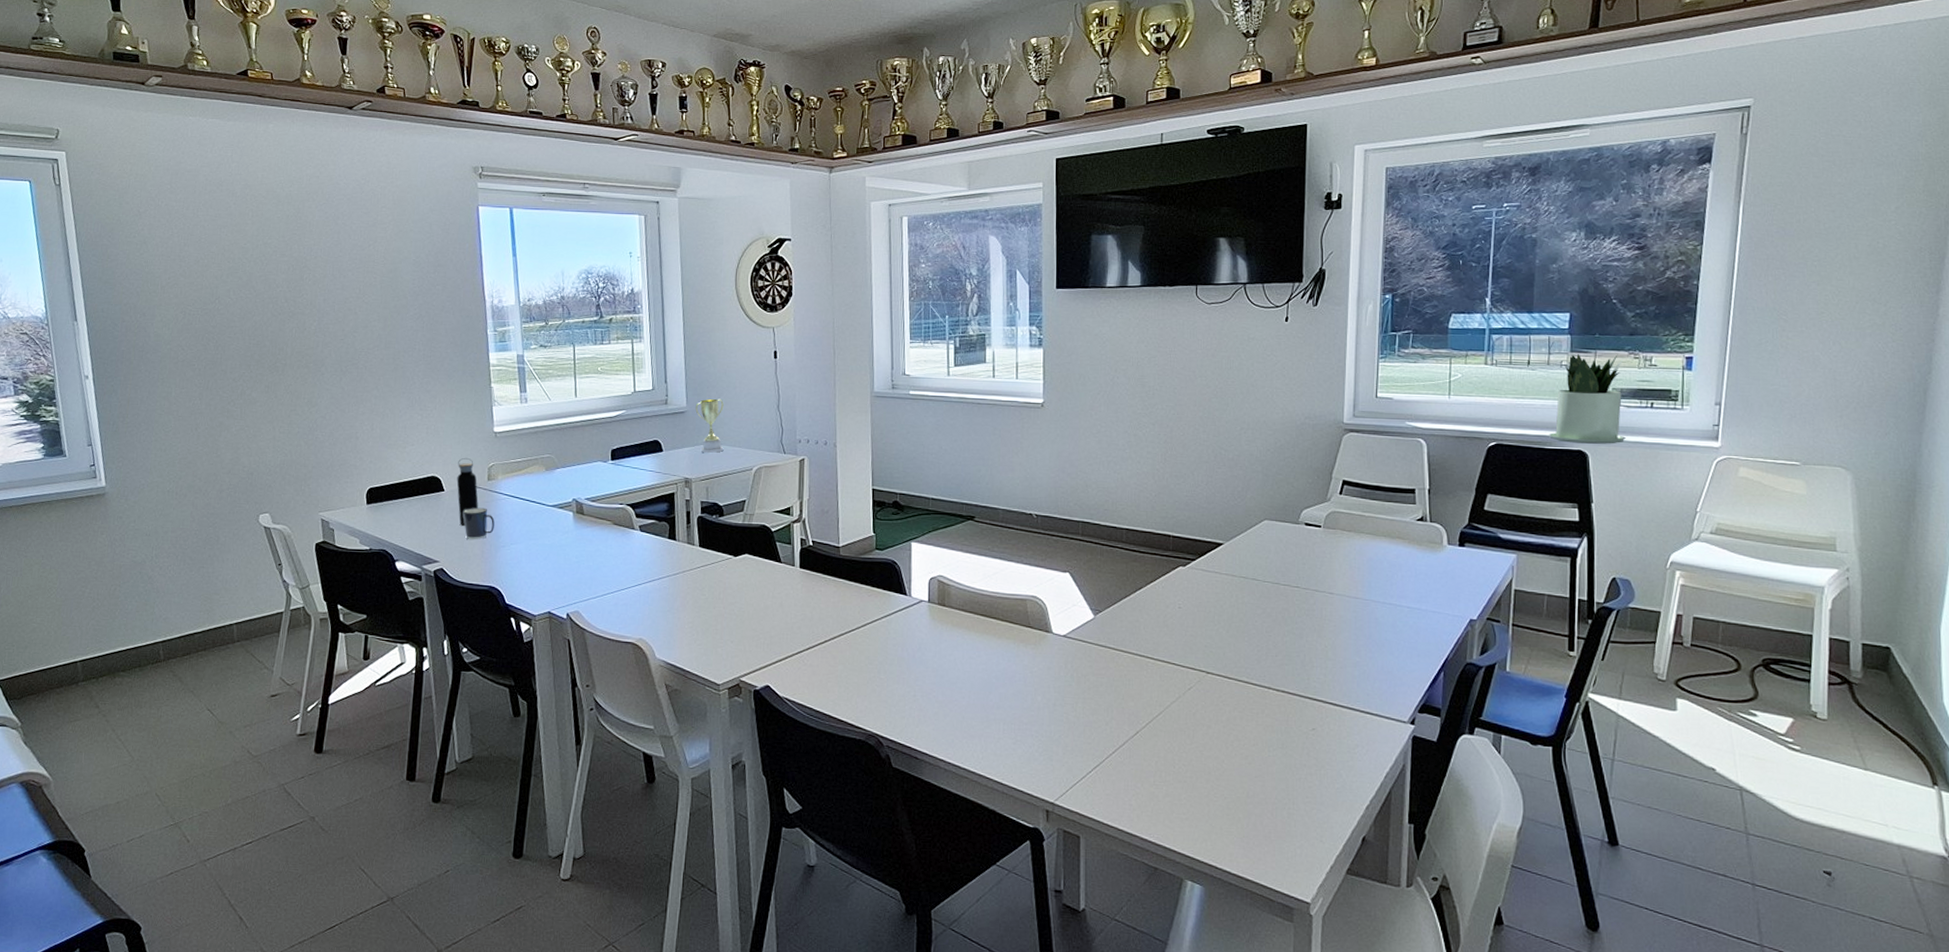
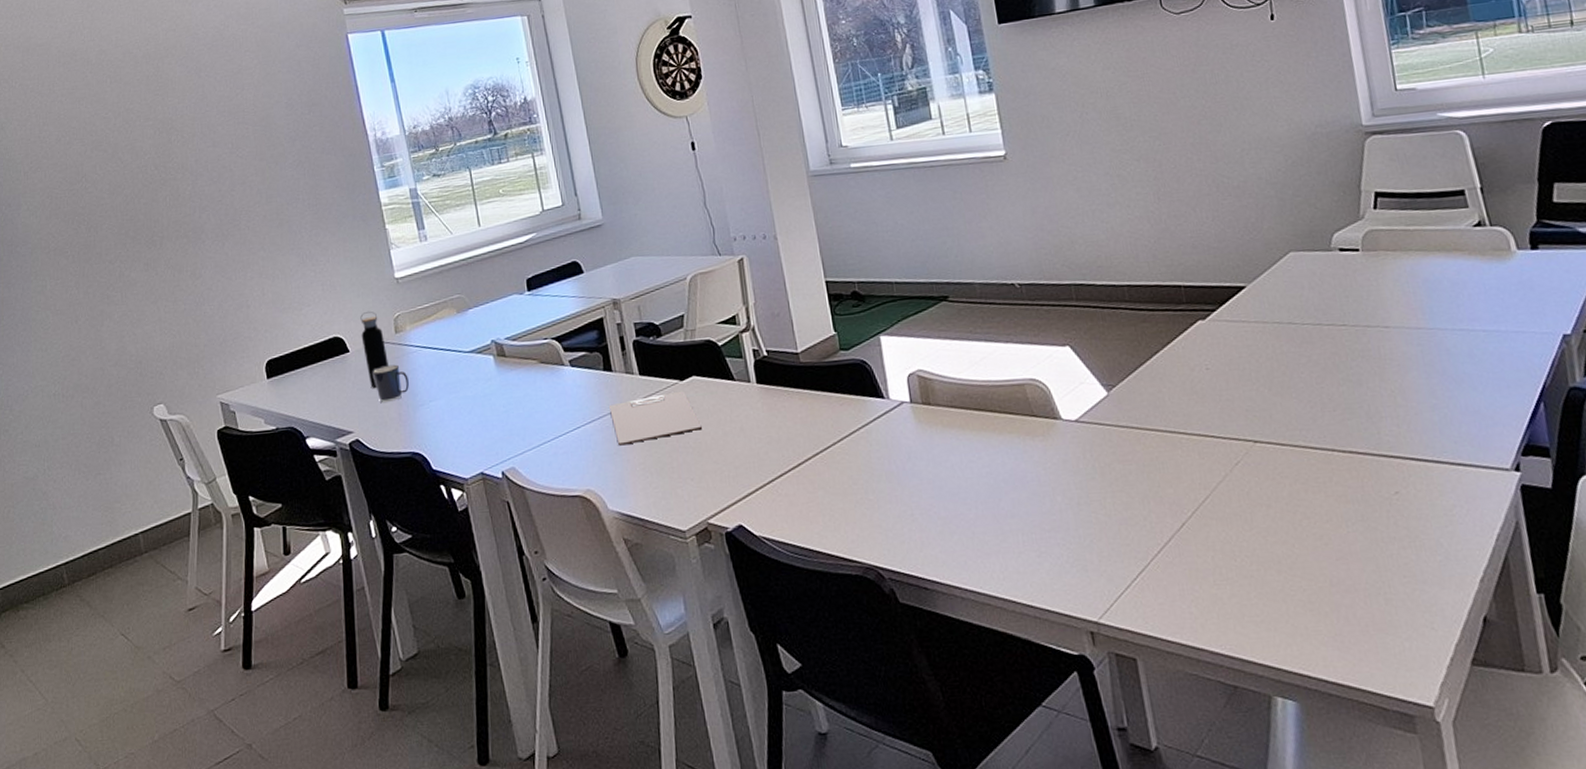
clipboard: none [669,565,747,605] -> present [609,390,702,446]
award: present [695,398,724,454] -> none [612,204,651,268]

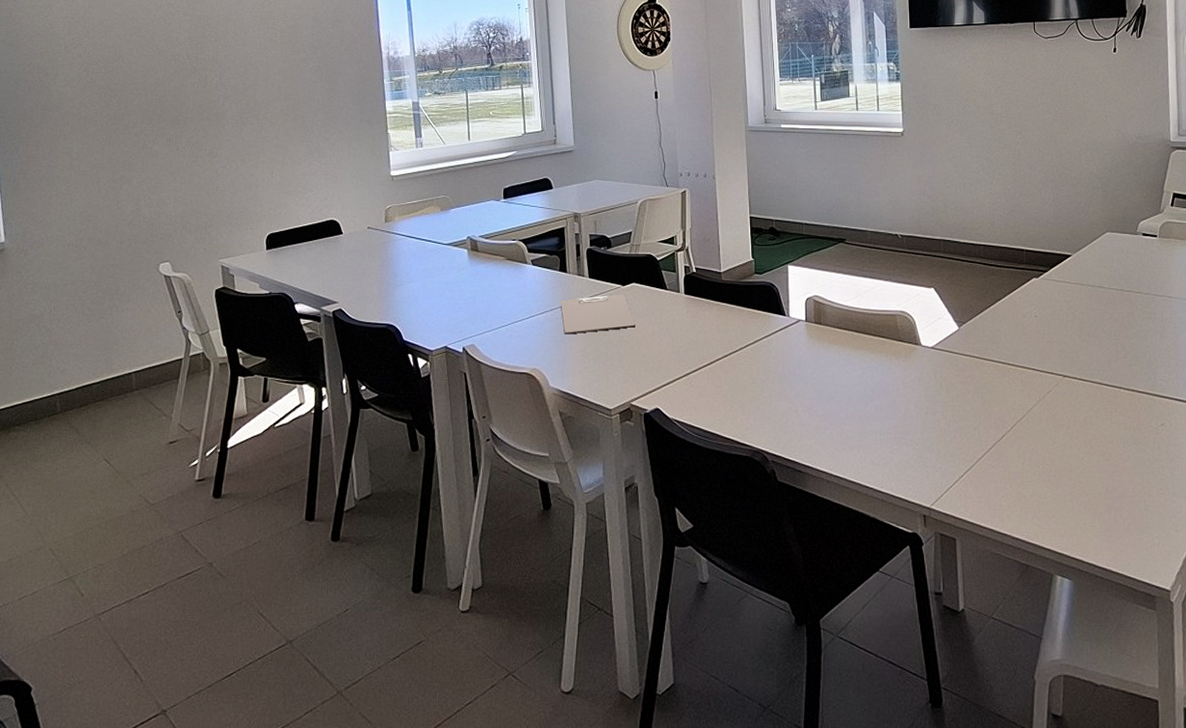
water bottle: present [360,310,388,388] -> none [355,201,376,267]
mug: present [372,364,410,403] -> none [360,248,393,280]

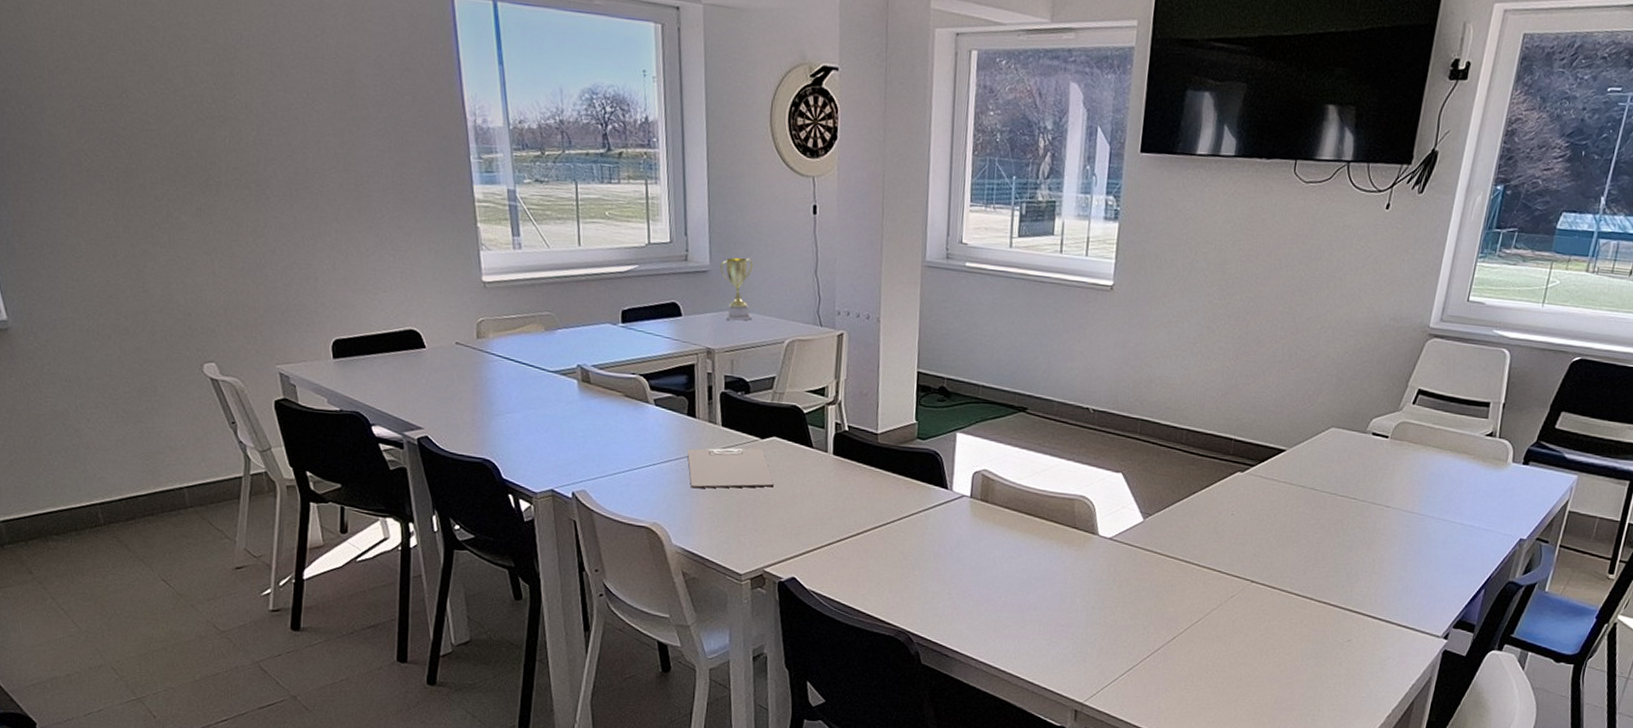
award: none [582,137,610,189] -> present [720,257,753,322]

